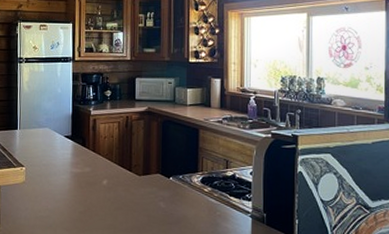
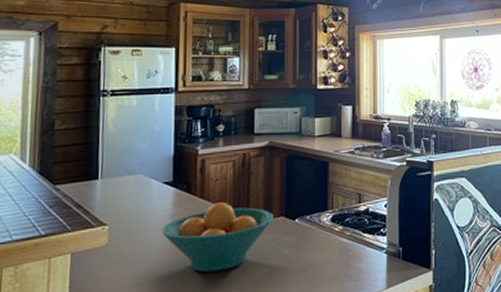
fruit bowl: none [63,156,151,215] -> present [161,201,273,273]

